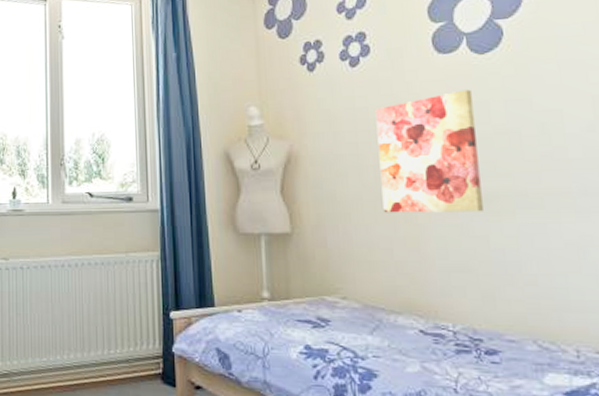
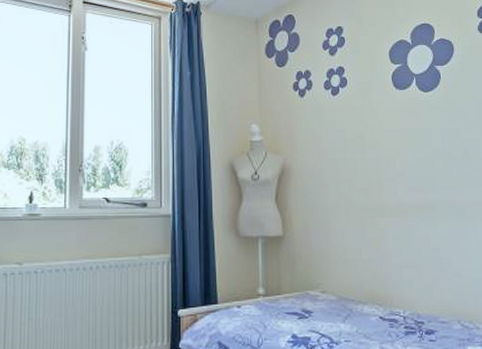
wall art: present [375,89,483,213] -> none [350,120,426,219]

